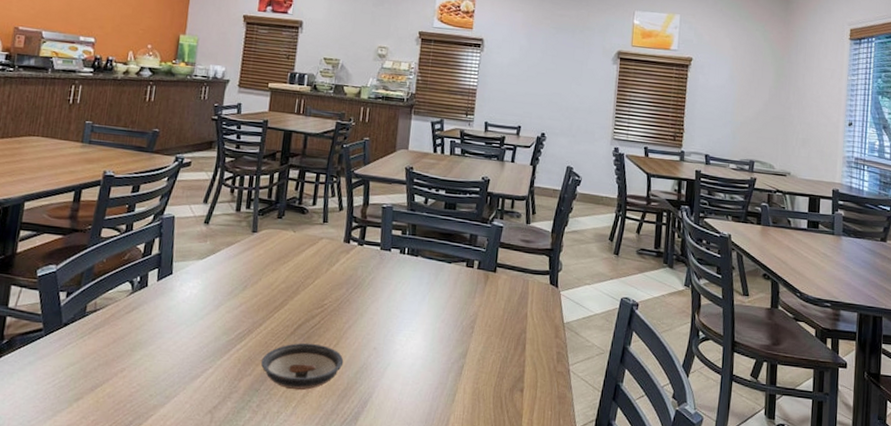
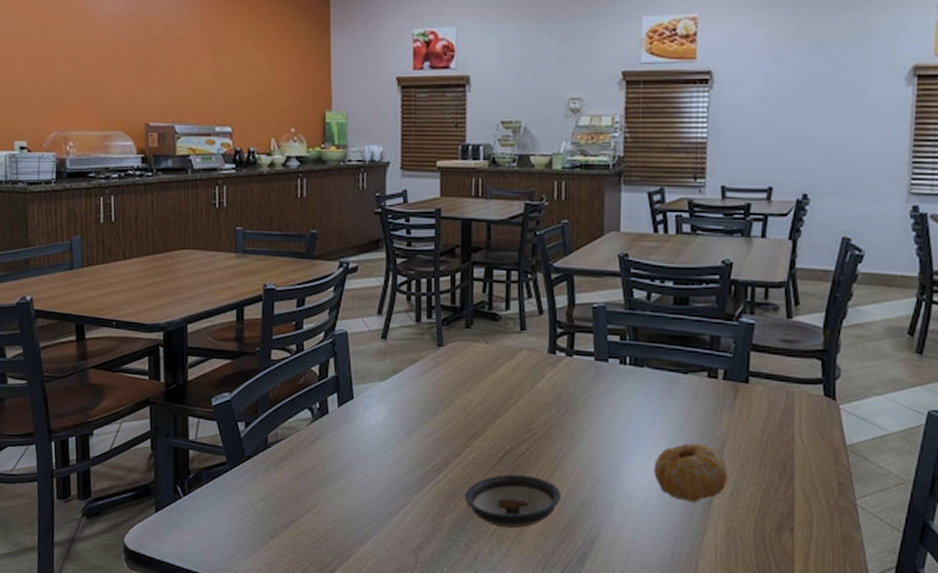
fruit: none [420,318,477,368] -> present [654,442,728,503]

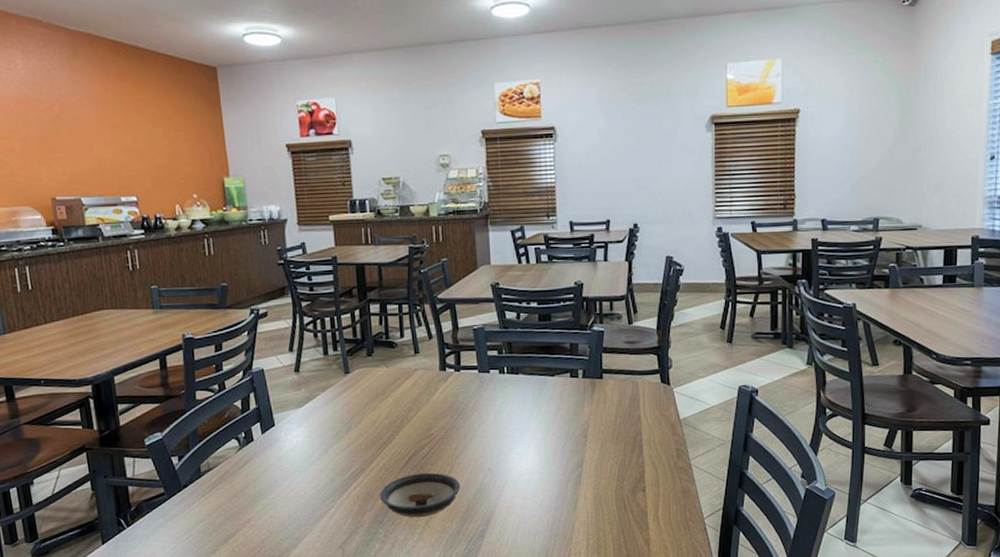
fruit: present [654,442,728,503] -> none [533,430,592,479]

